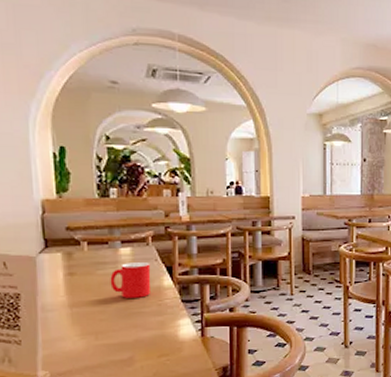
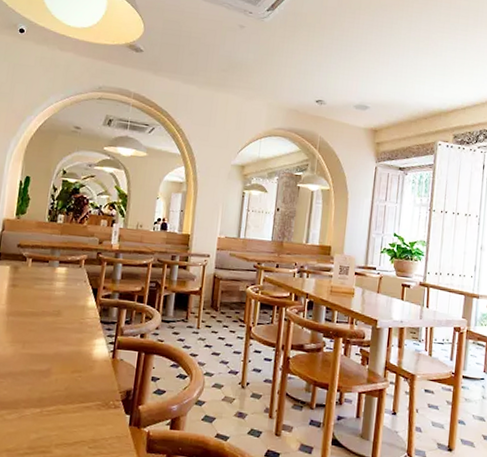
cup: present [110,262,151,298] -> none [43,281,80,315]

